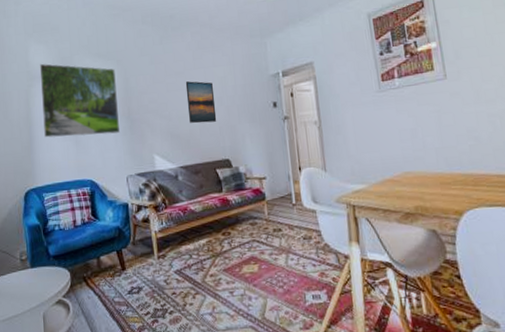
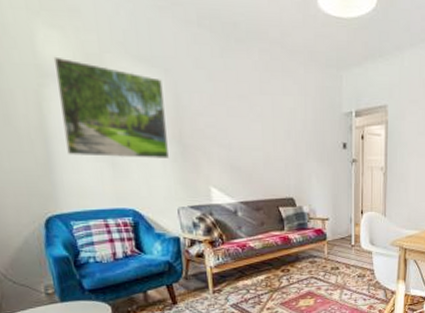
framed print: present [185,81,217,124] -> none [249,108,283,157]

